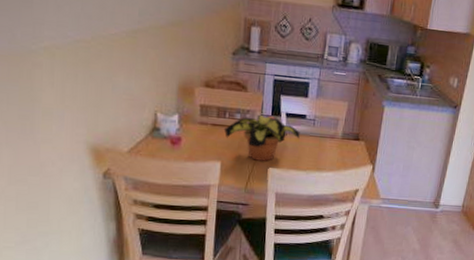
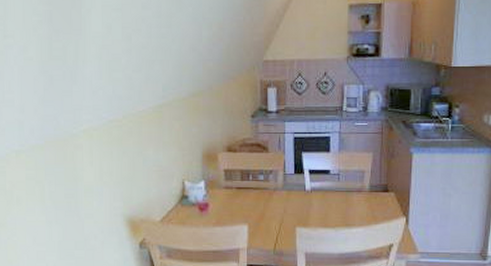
flower pot: present [223,115,300,161] -> none [248,174,325,221]

